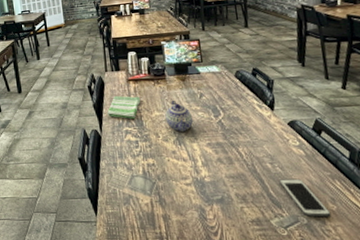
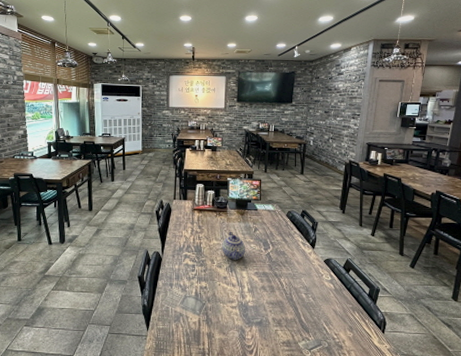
dish towel: present [107,95,141,120] -> none [170,222,203,246]
cell phone: present [279,178,332,218] -> none [310,308,348,343]

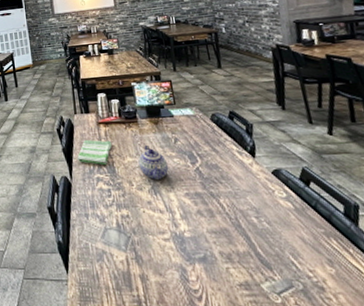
dish towel: none [170,222,203,246] -> present [77,139,112,166]

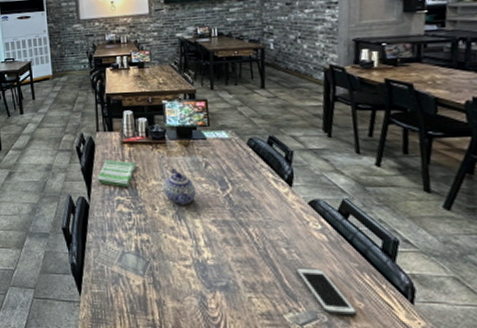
cell phone: none [267,235,330,283] -> present [296,267,358,317]

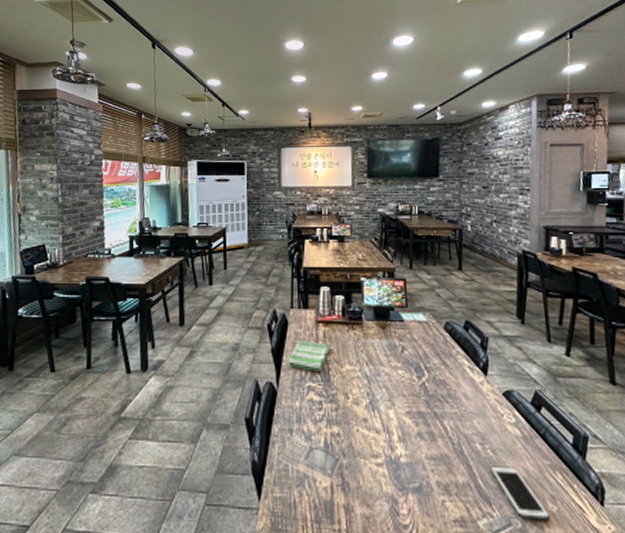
teapot: present [163,168,196,205] -> none [358,351,392,393]

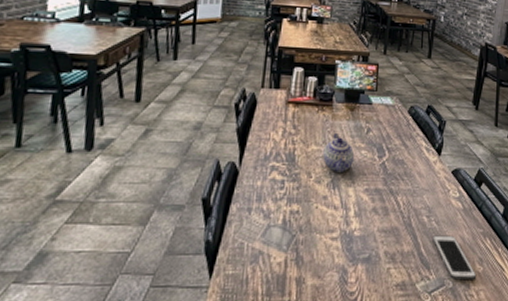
dish towel: present [288,339,331,373] -> none [253,119,299,153]
teapot: none [358,351,392,393] -> present [323,132,355,172]

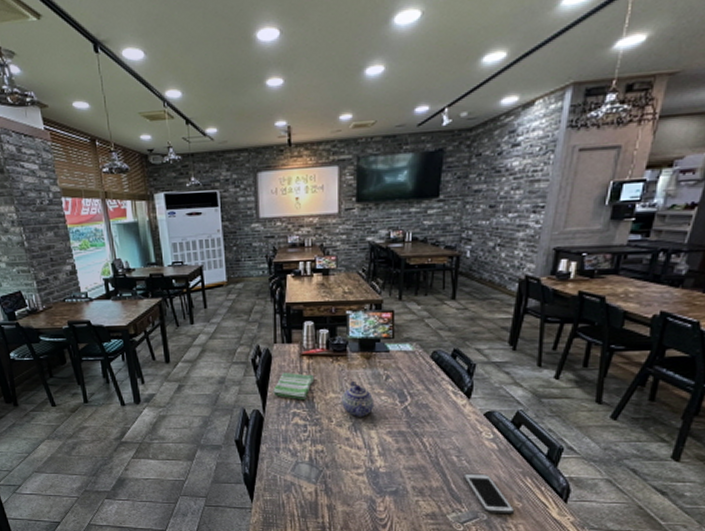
dish towel: none [253,119,299,153] -> present [273,372,315,401]

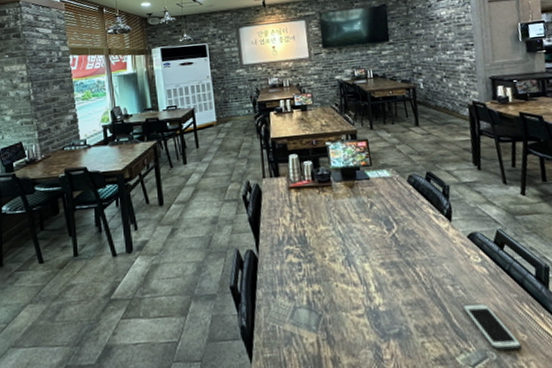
dish towel: present [273,372,315,401] -> none [265,206,304,236]
teapot: present [342,380,375,417] -> none [332,210,364,250]

